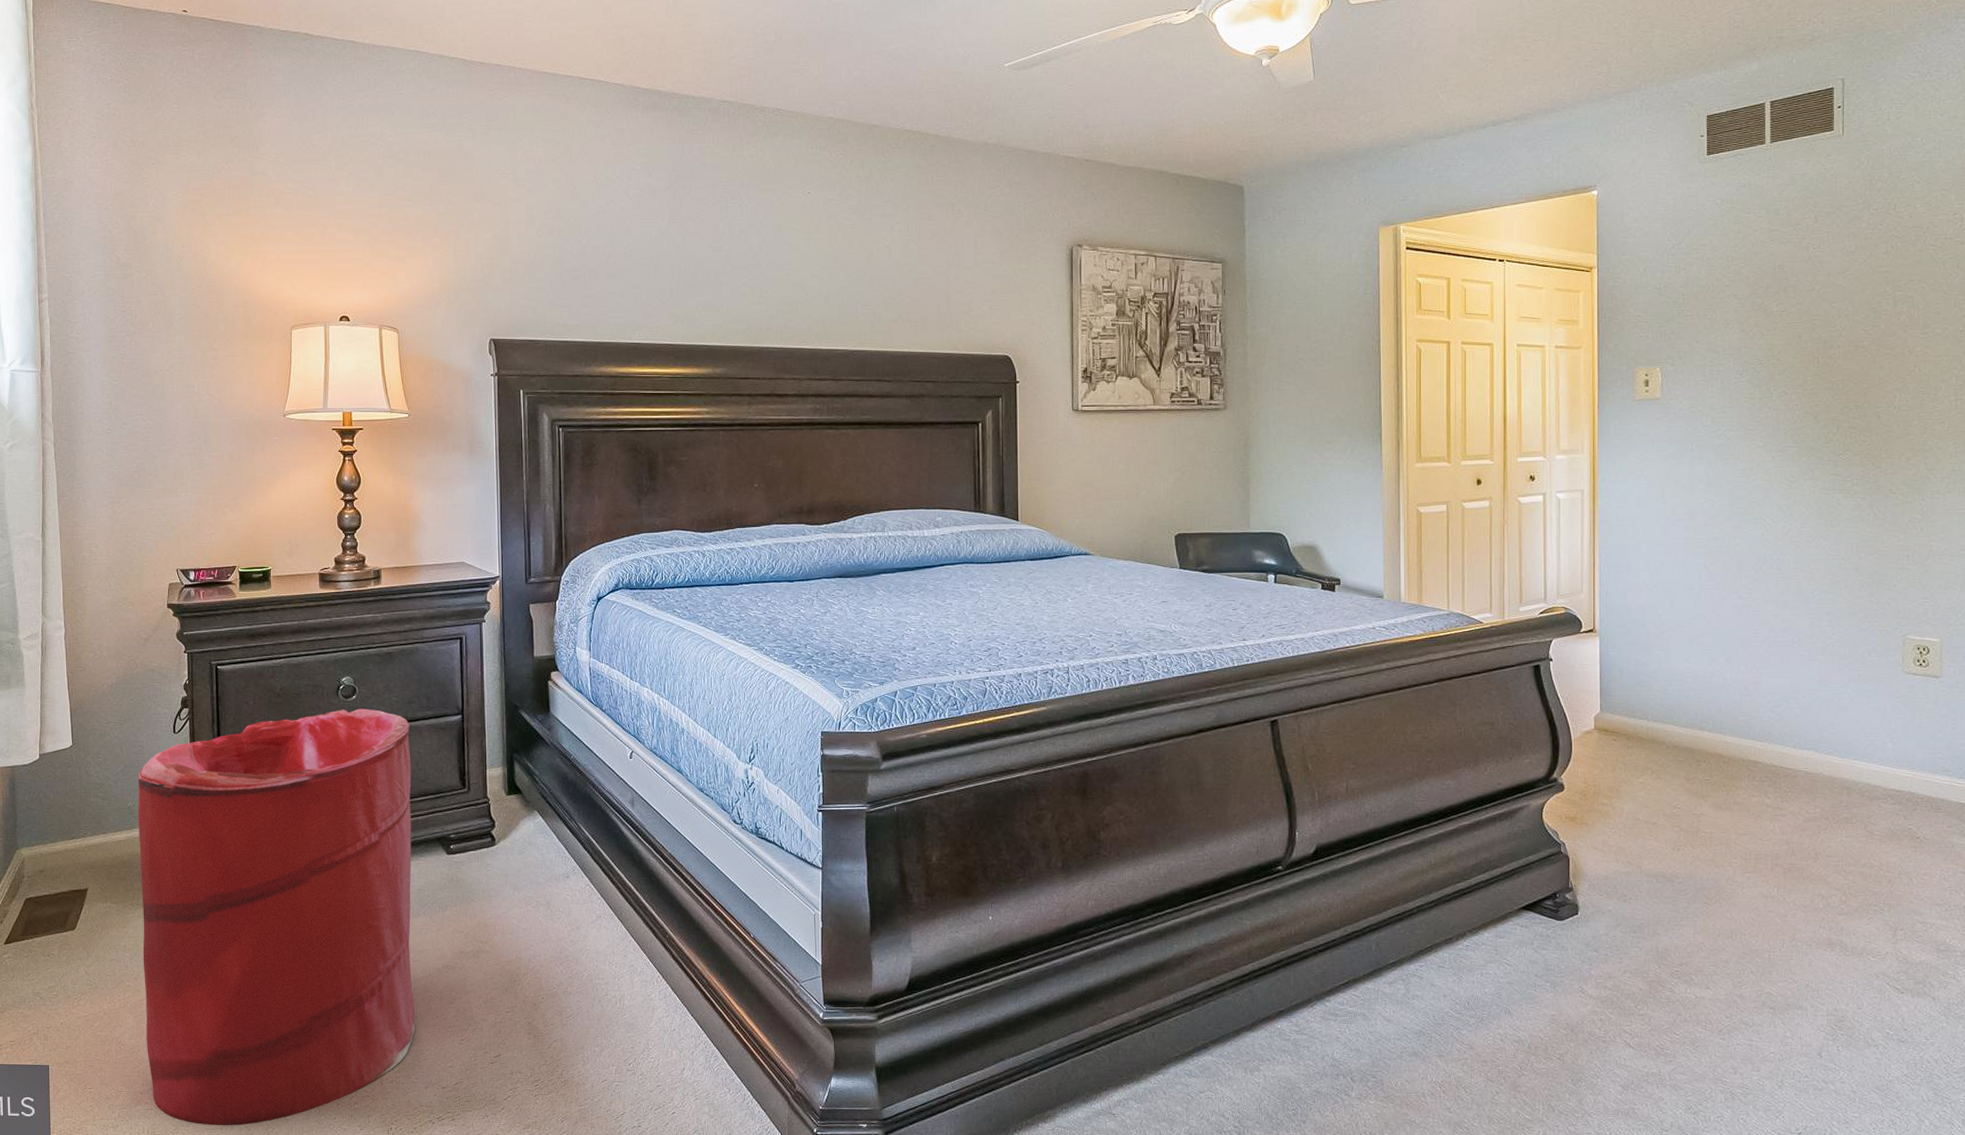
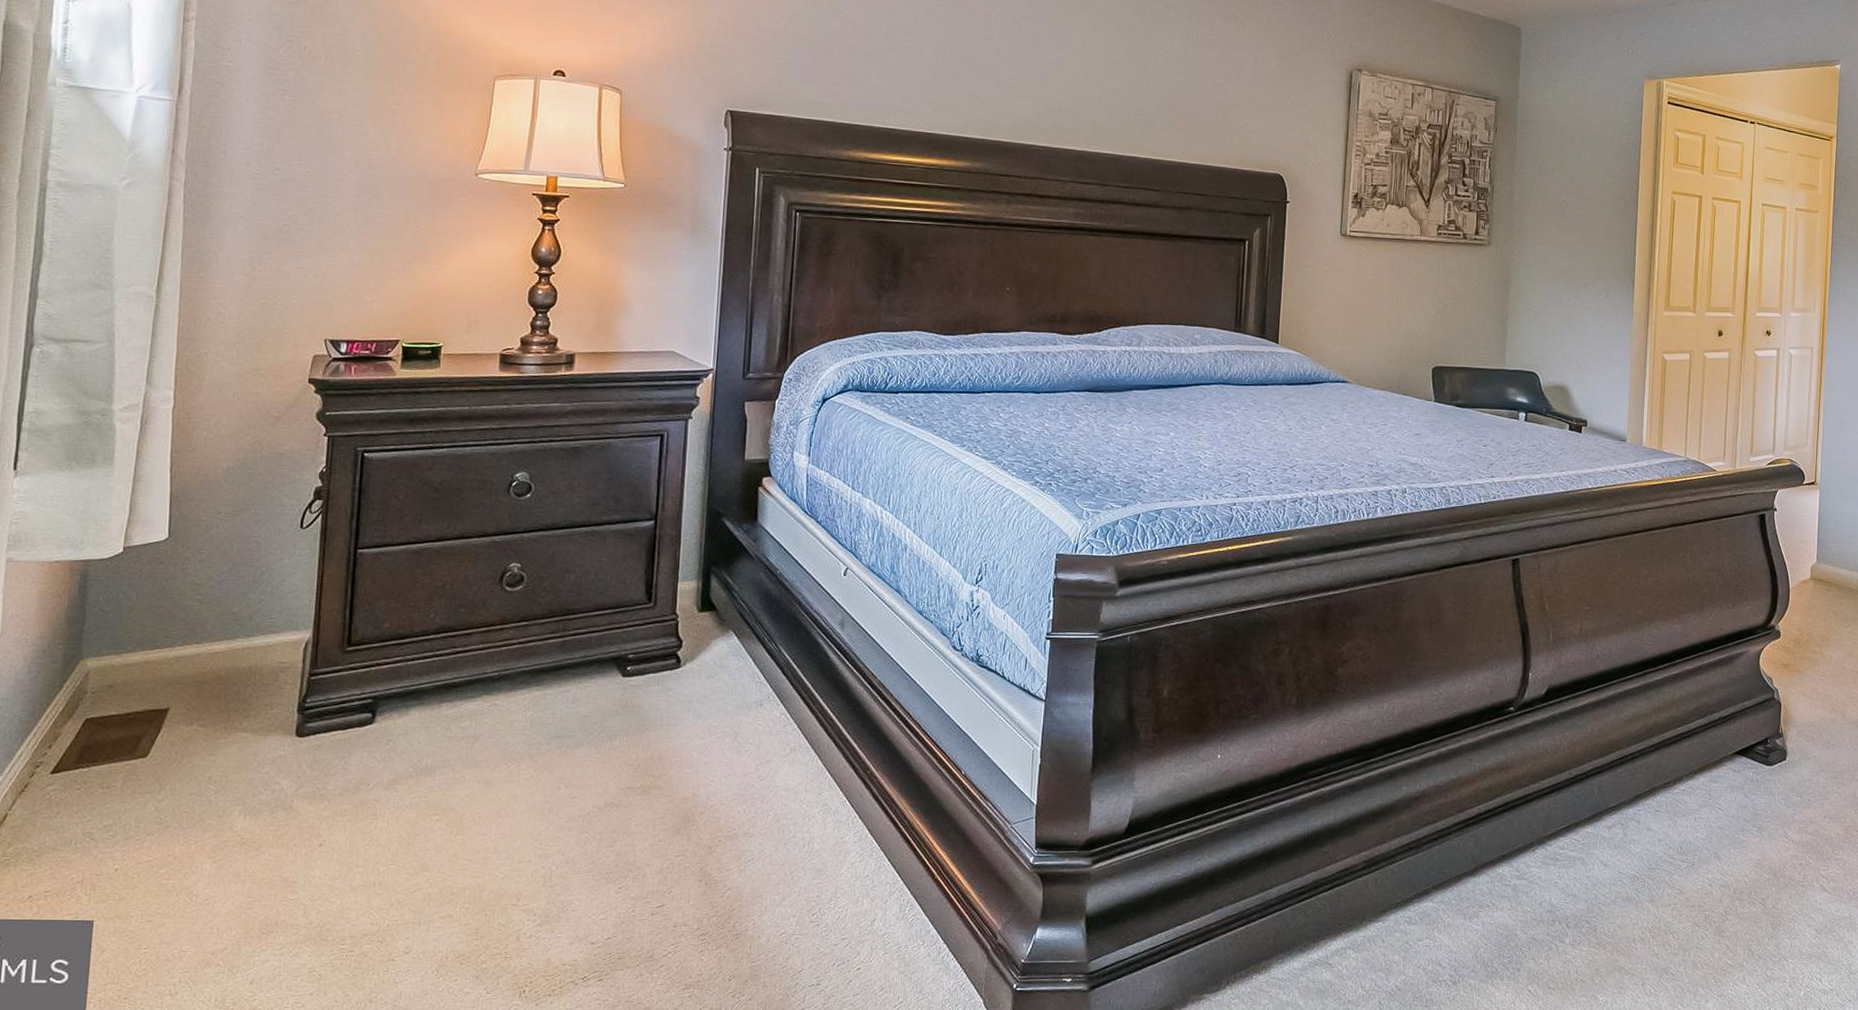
laundry hamper: present [137,708,415,1126] -> none [225,508,593,992]

